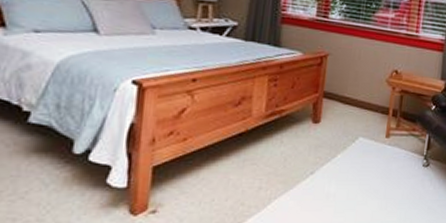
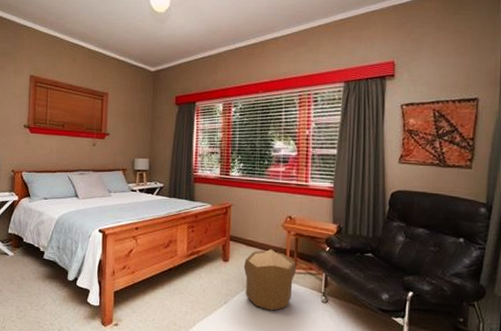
pouf: none [337,107,399,179] -> present [243,249,297,311]

